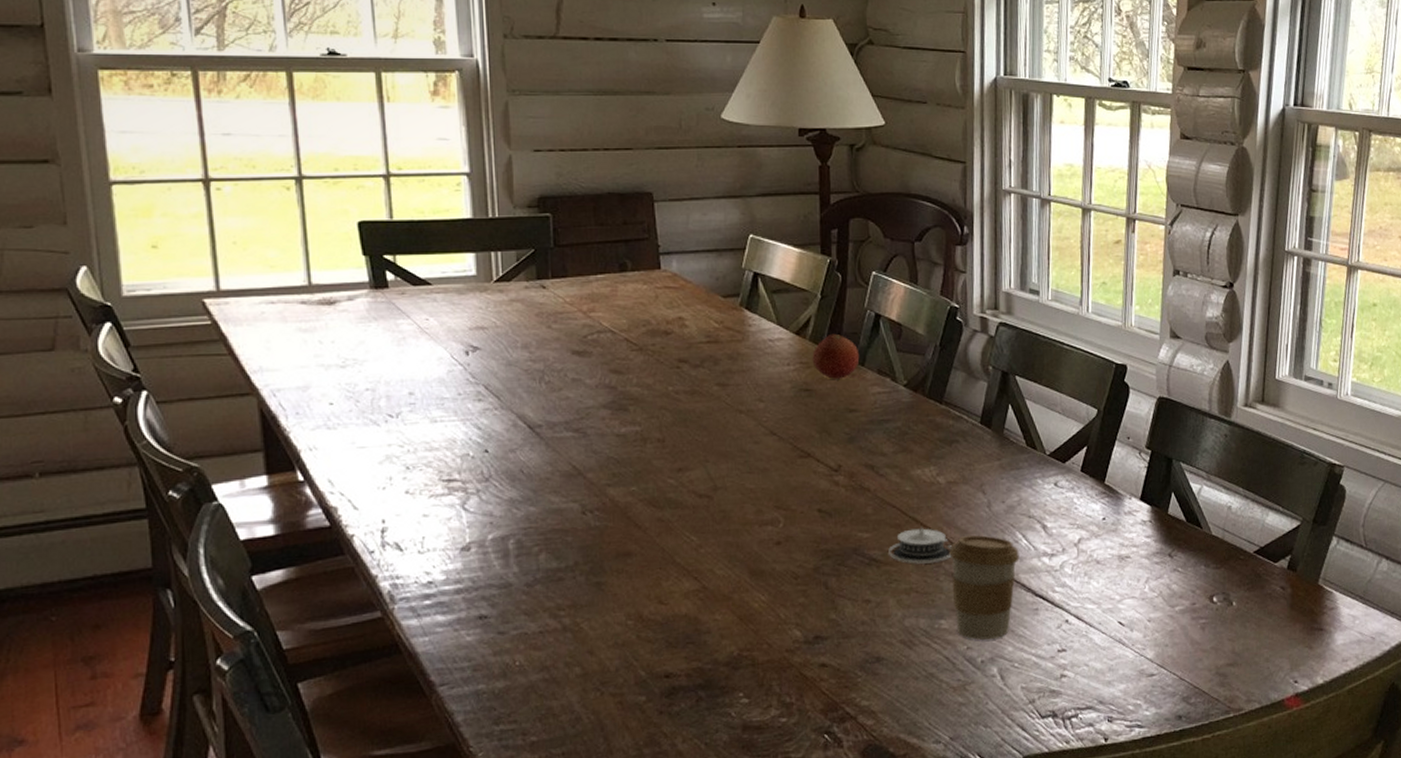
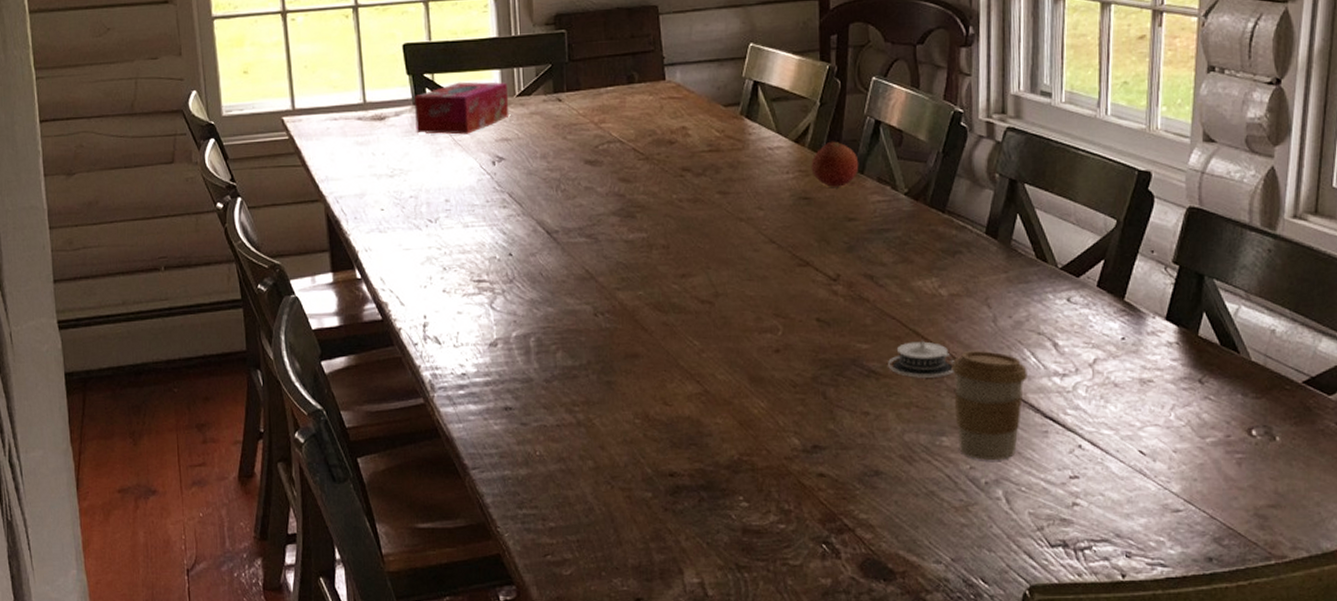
tissue box: none [372,265,486,322] -> present [415,82,509,135]

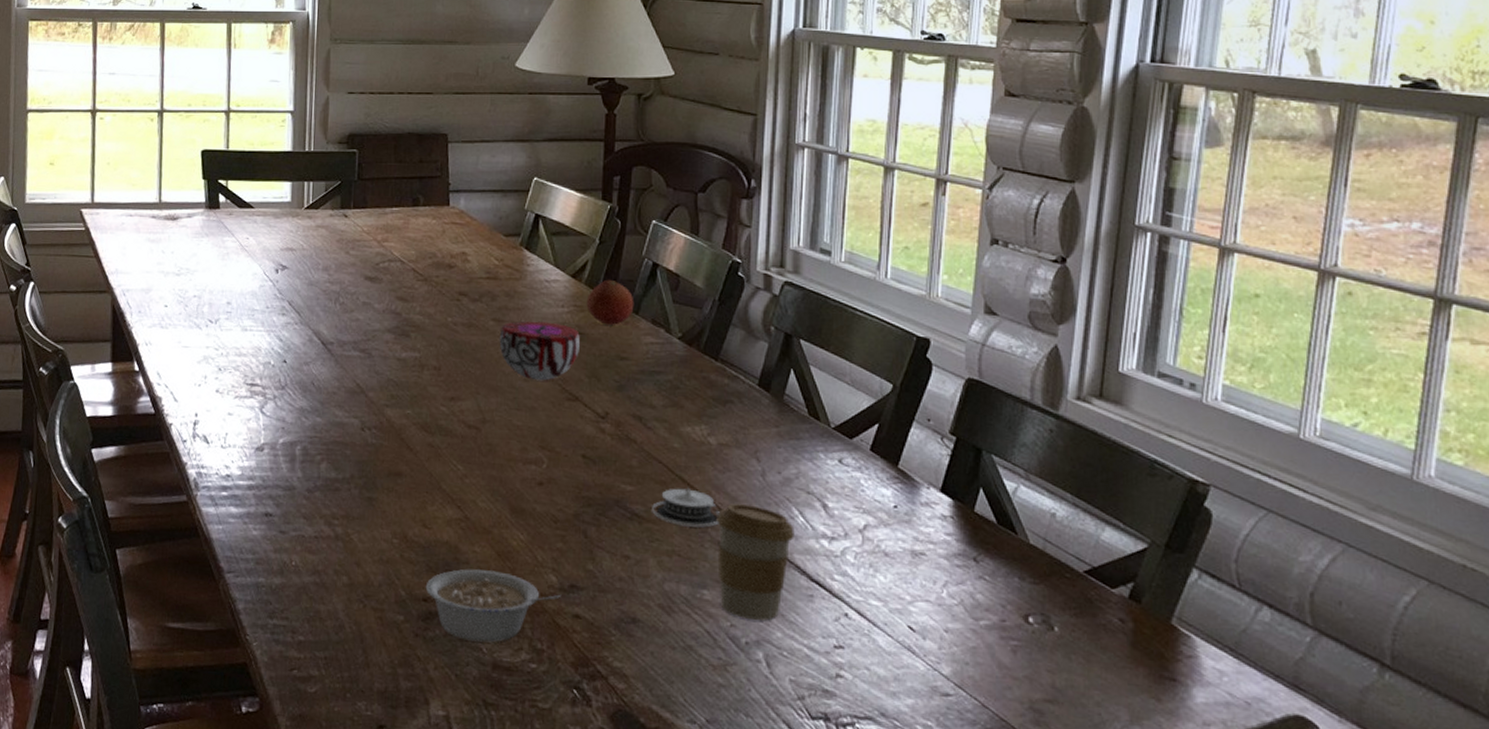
tissue box: present [415,82,509,135] -> none [206,190,297,241]
legume: none [671,440,804,509] -> present [425,569,560,643]
decorative bowl: none [726,189,807,250] -> present [499,321,580,381]

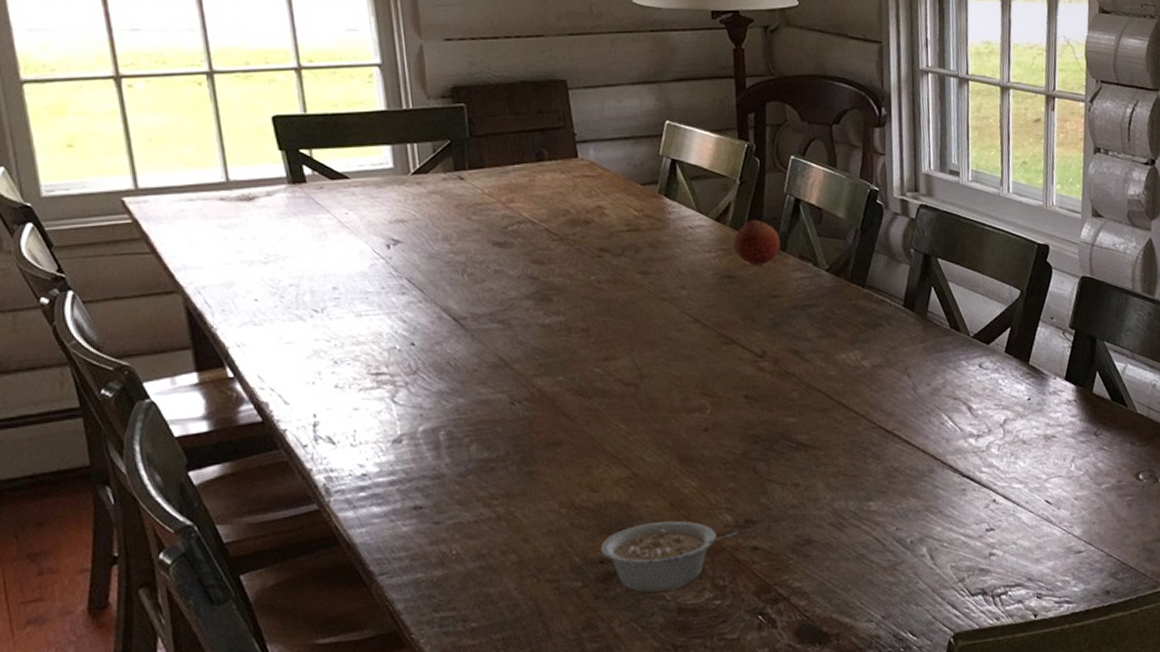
decorative bowl: present [499,321,580,381] -> none [647,269,731,329]
architectural model: present [652,486,720,528] -> none [816,409,879,448]
coffee cup: present [717,504,795,621] -> none [876,417,946,521]

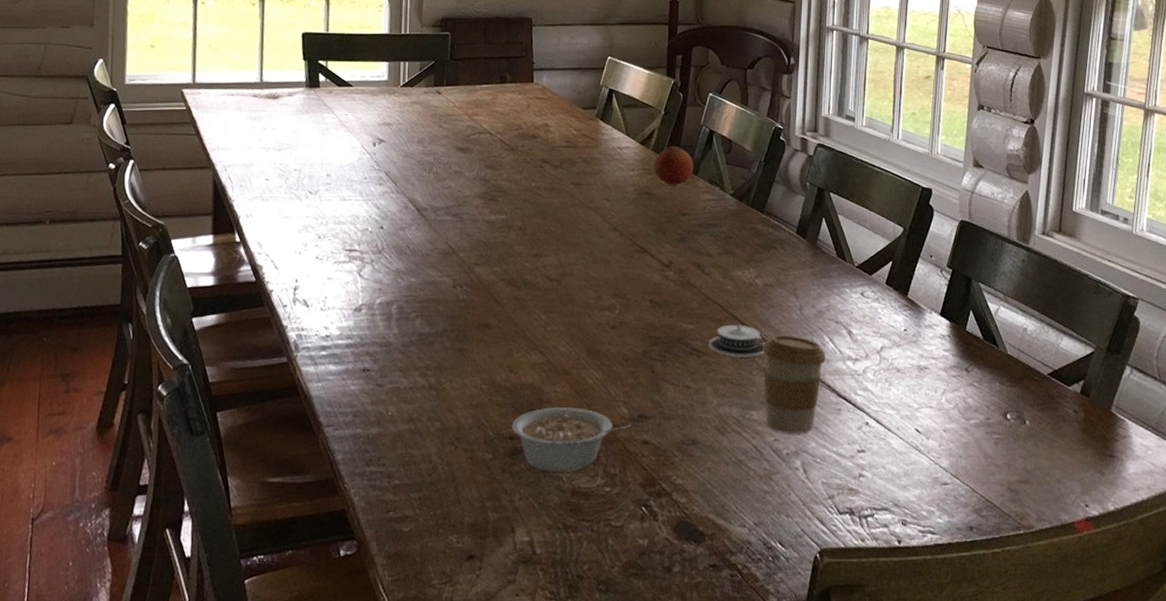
architectural model: none [816,409,879,448] -> present [709,322,765,357]
coffee cup: none [876,417,946,521] -> present [763,335,826,434]

